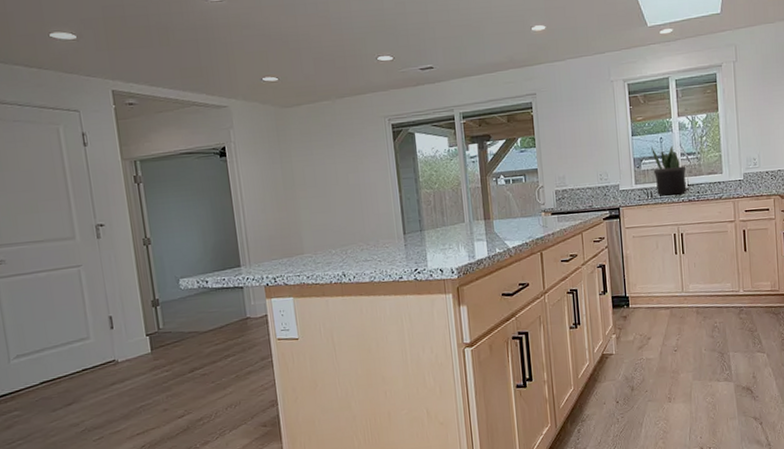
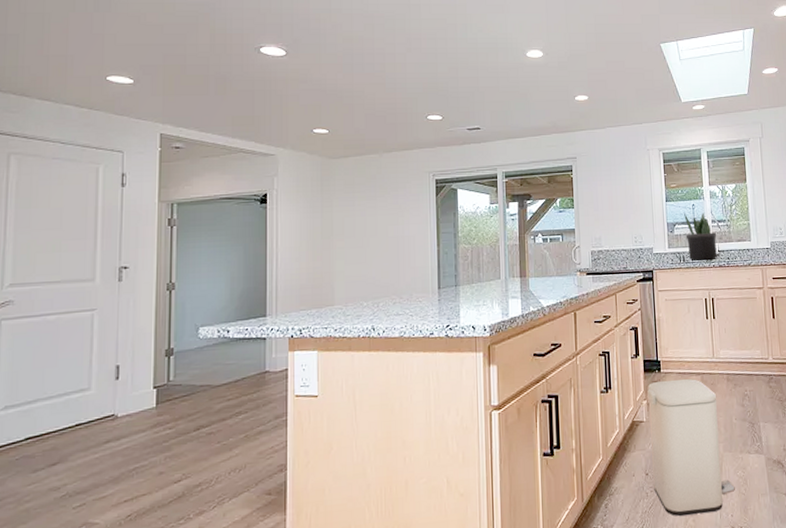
pedal bin: none [616,313,704,439] -> present [647,379,735,516]

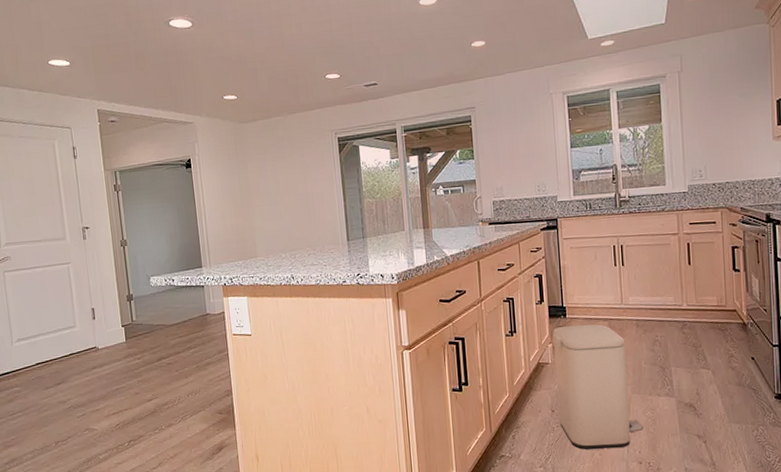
planter: present [684,212,717,261] -> none [591,157,627,208]

